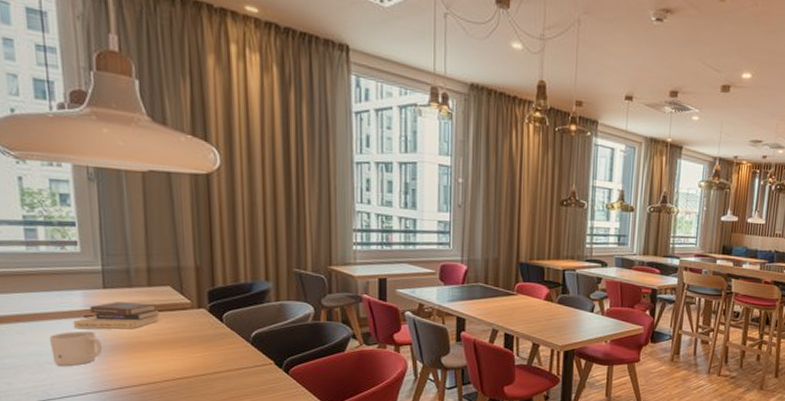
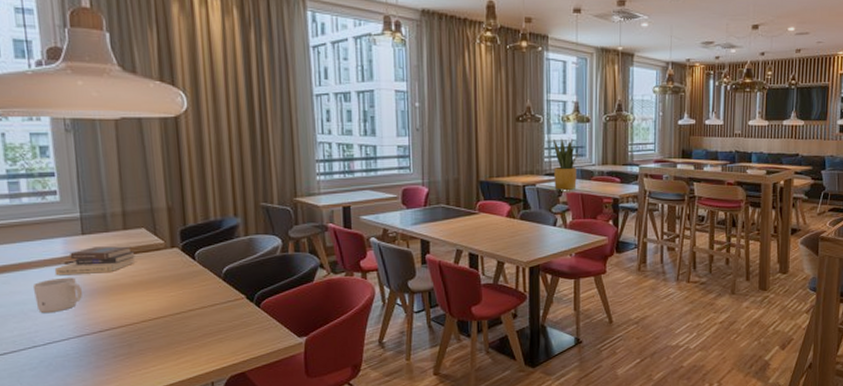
planter: none [594,225,621,278] -> present [552,137,579,190]

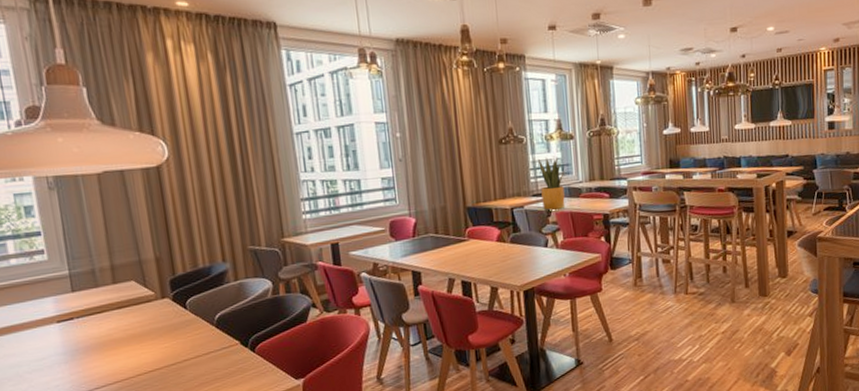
mug: present [32,277,82,314] -> none [26,335,77,375]
books: present [54,246,136,276] -> none [46,300,127,336]

